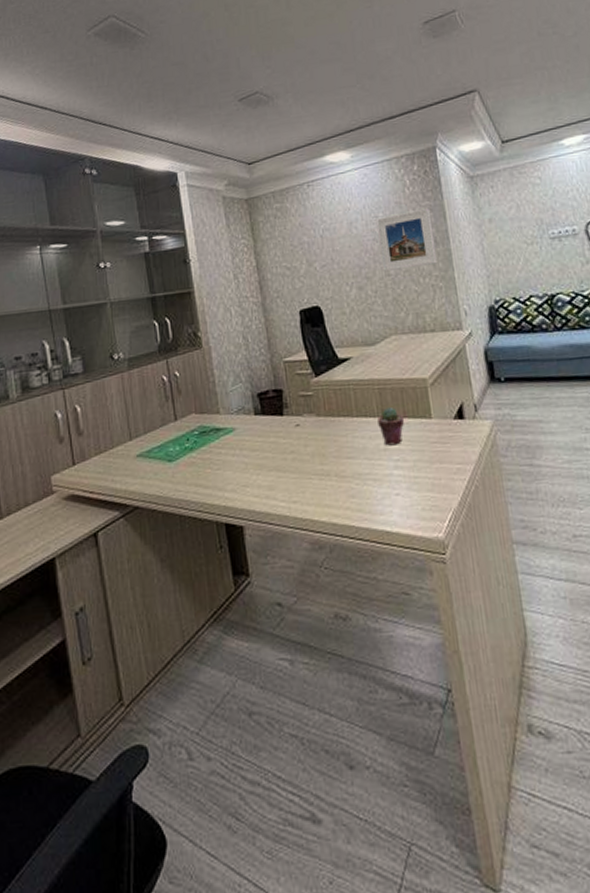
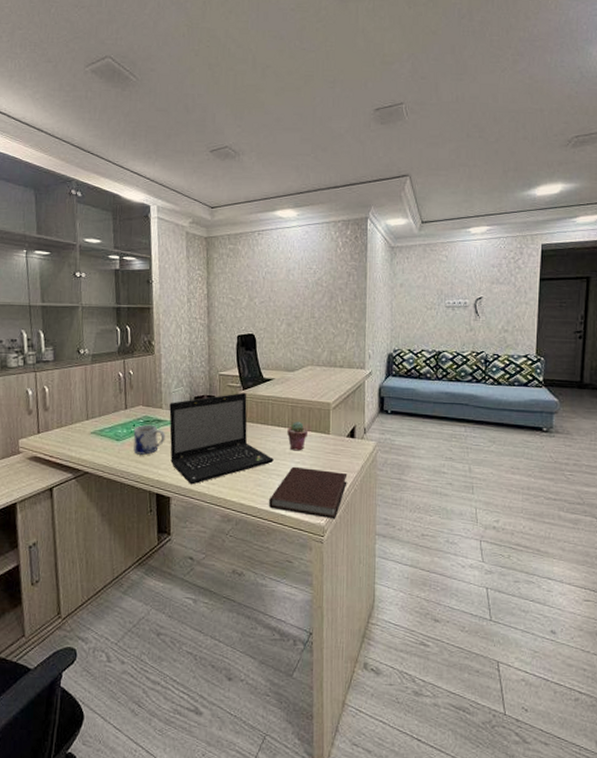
mug: none [188,435,228,476] -> present [133,424,166,455]
laptop: none [228,380,368,507] -> present [169,393,275,485]
notebook: none [367,465,465,530] -> present [268,466,348,519]
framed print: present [375,207,438,271] -> none [309,267,354,315]

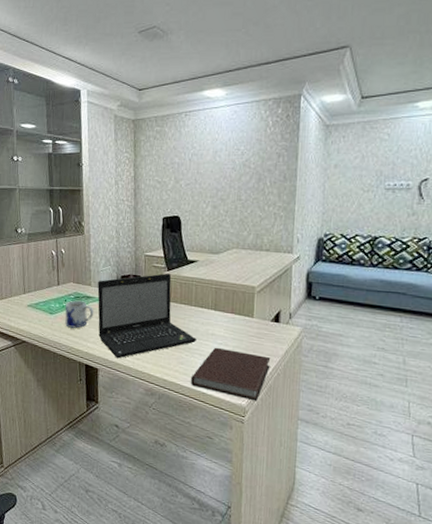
potted succulent: present [287,421,309,451] -> none [210,303,232,333]

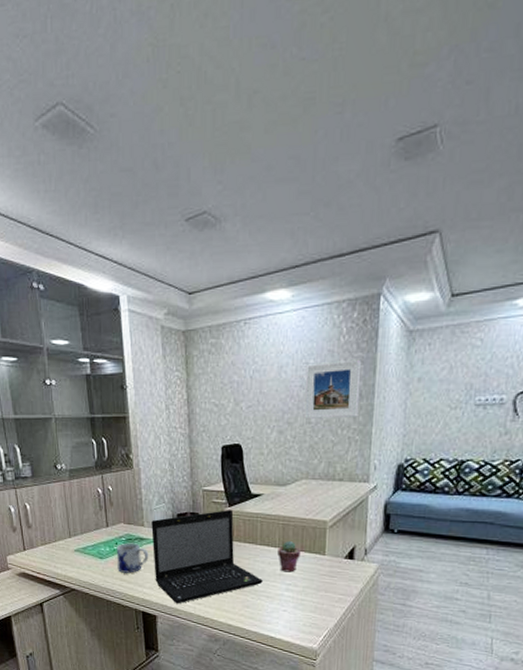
notebook: present [190,347,271,402] -> none [257,588,344,644]
potted succulent: none [210,303,232,333] -> present [278,540,302,573]
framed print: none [236,147,285,197] -> present [304,359,361,419]

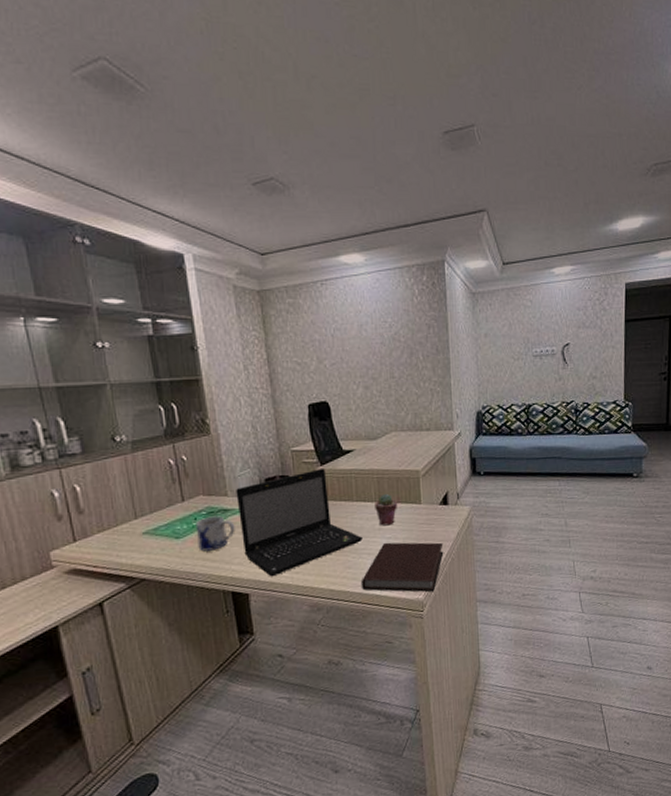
notebook: none [257,588,344,644] -> present [360,542,444,593]
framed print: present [304,359,361,419] -> none [384,318,437,373]

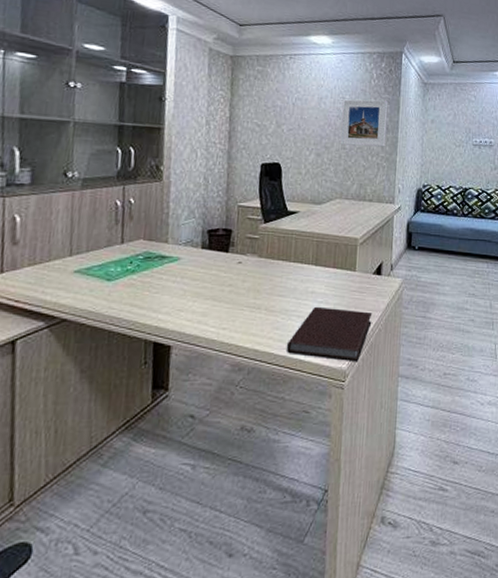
mug: present [195,515,235,551] -> none [128,261,170,297]
laptop: present [236,469,364,577] -> none [174,226,296,330]
potted succulent: present [375,493,398,526] -> none [310,257,334,290]
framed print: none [384,318,437,373] -> present [340,99,387,147]

